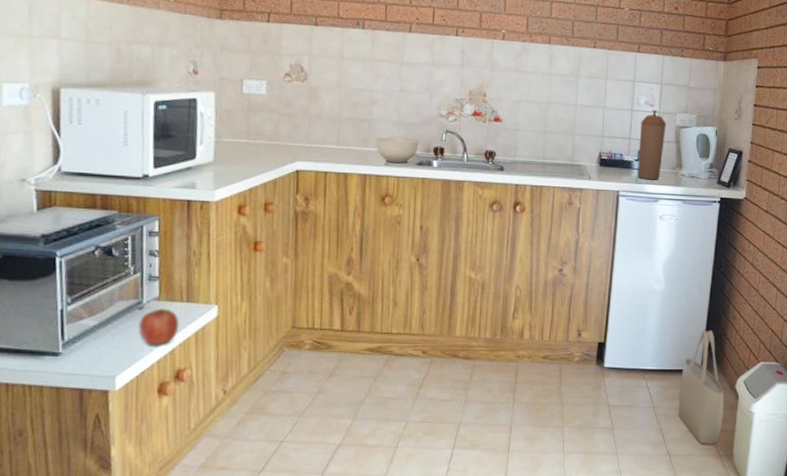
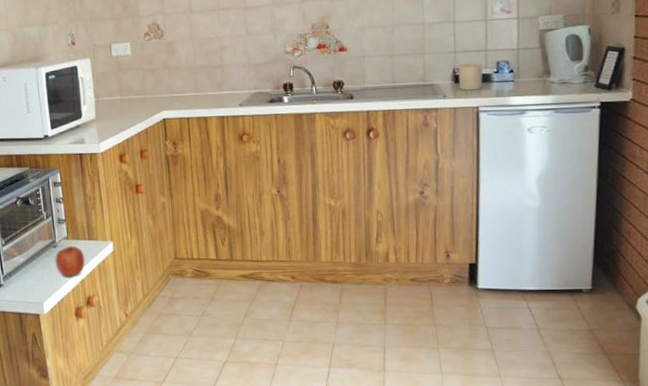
bowl: present [376,137,419,164] -> none [229,78,269,104]
mug: none [604,149,625,175] -> present [459,64,483,91]
canister: present [637,110,666,180] -> none [497,16,528,92]
shopping bag: present [678,329,724,445] -> none [566,246,623,369]

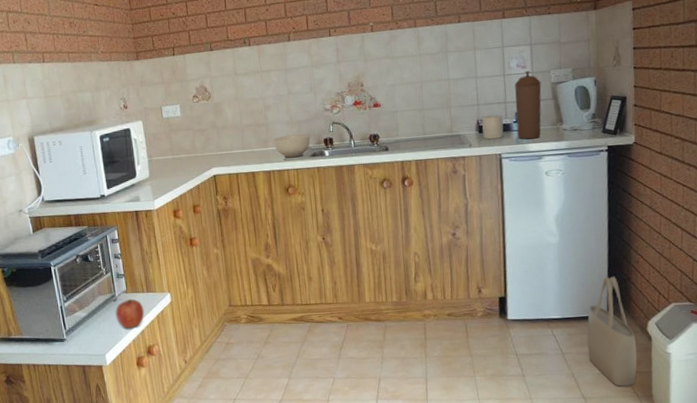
bowl: none [229,78,269,104] -> present [274,134,311,158]
canister: none [497,16,528,92] -> present [515,71,542,140]
shopping bag: none [566,246,623,369] -> present [586,276,637,387]

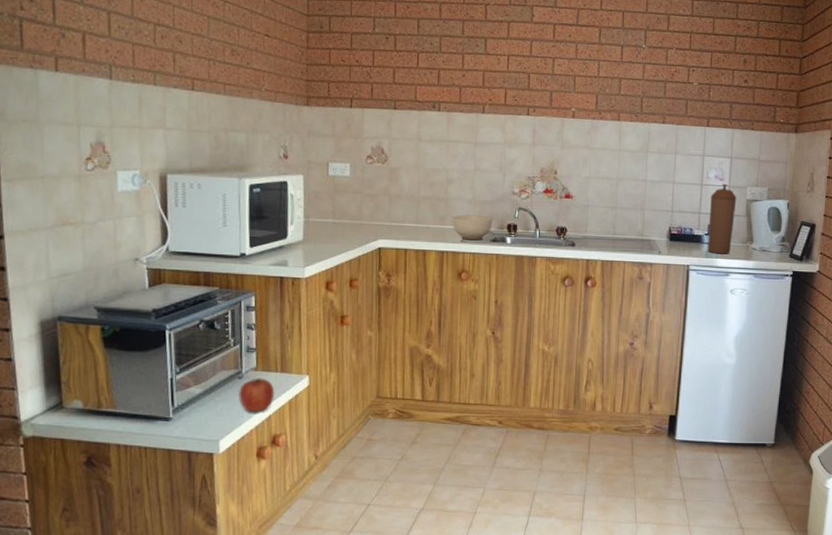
mug: present [482,115,504,140] -> none [674,224,695,249]
shopping bag: present [586,276,637,387] -> none [751,404,798,519]

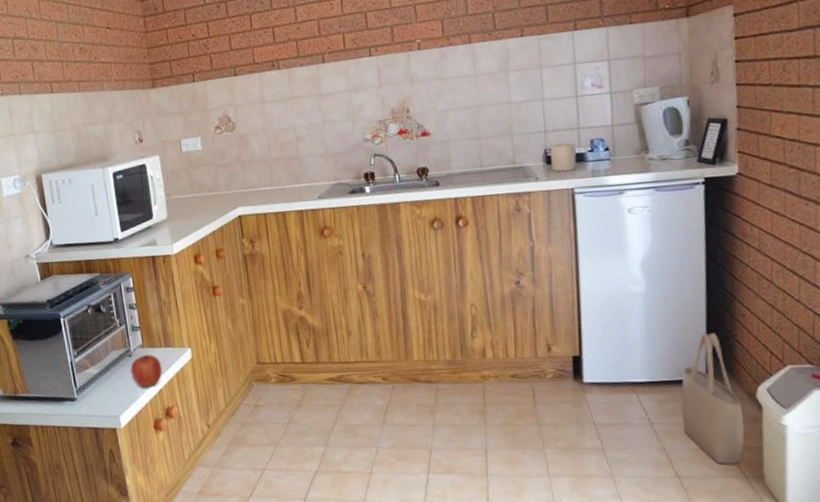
bowl: present [452,214,493,241] -> none [306,168,349,196]
mug: none [674,224,695,249] -> present [550,143,577,172]
canister: present [708,184,737,254] -> none [589,91,622,172]
shopping bag: none [751,404,798,519] -> present [680,332,745,465]

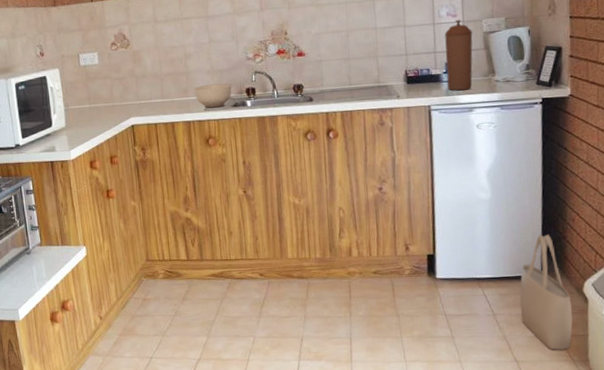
fruit: present [129,354,163,387] -> none [28,252,59,282]
bowl: none [306,168,349,196] -> present [194,83,232,108]
mug: present [550,143,577,172] -> none [410,65,433,91]
canister: none [589,91,622,172] -> present [445,20,473,91]

